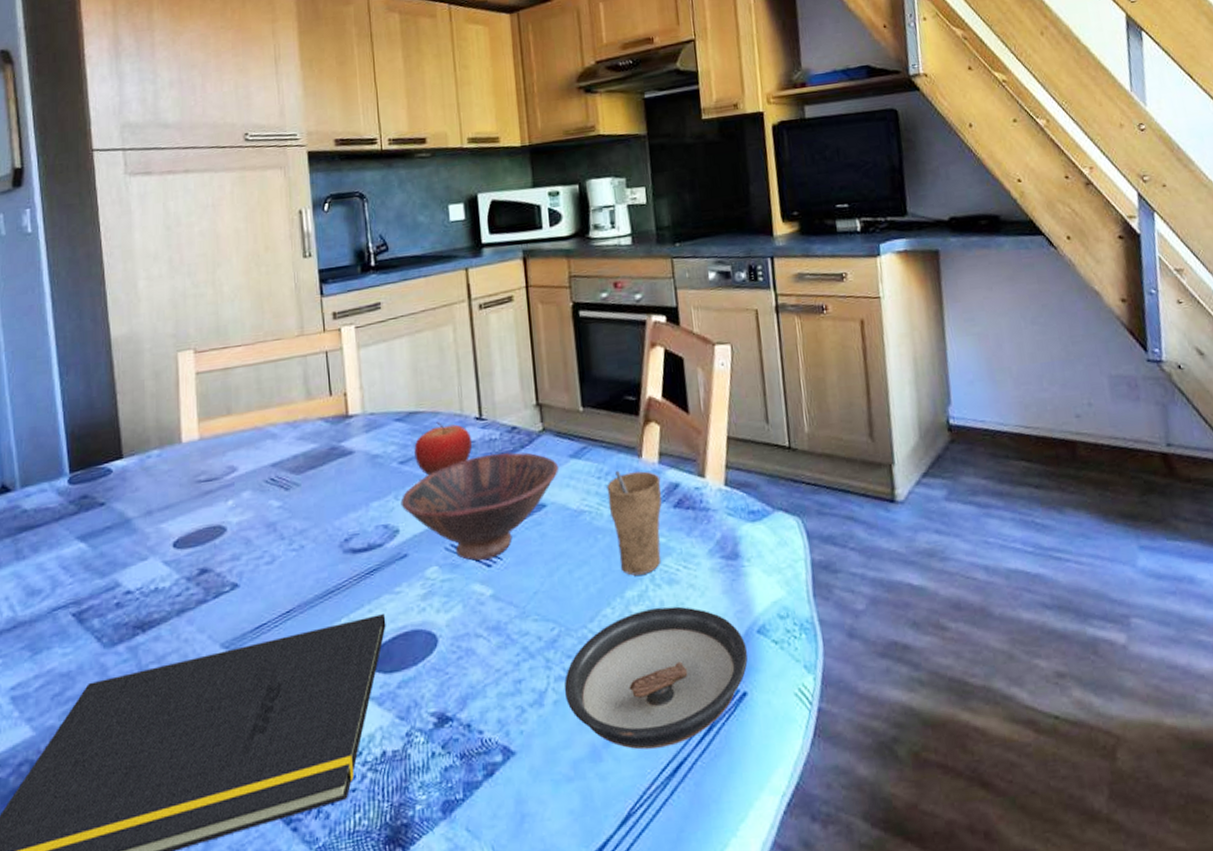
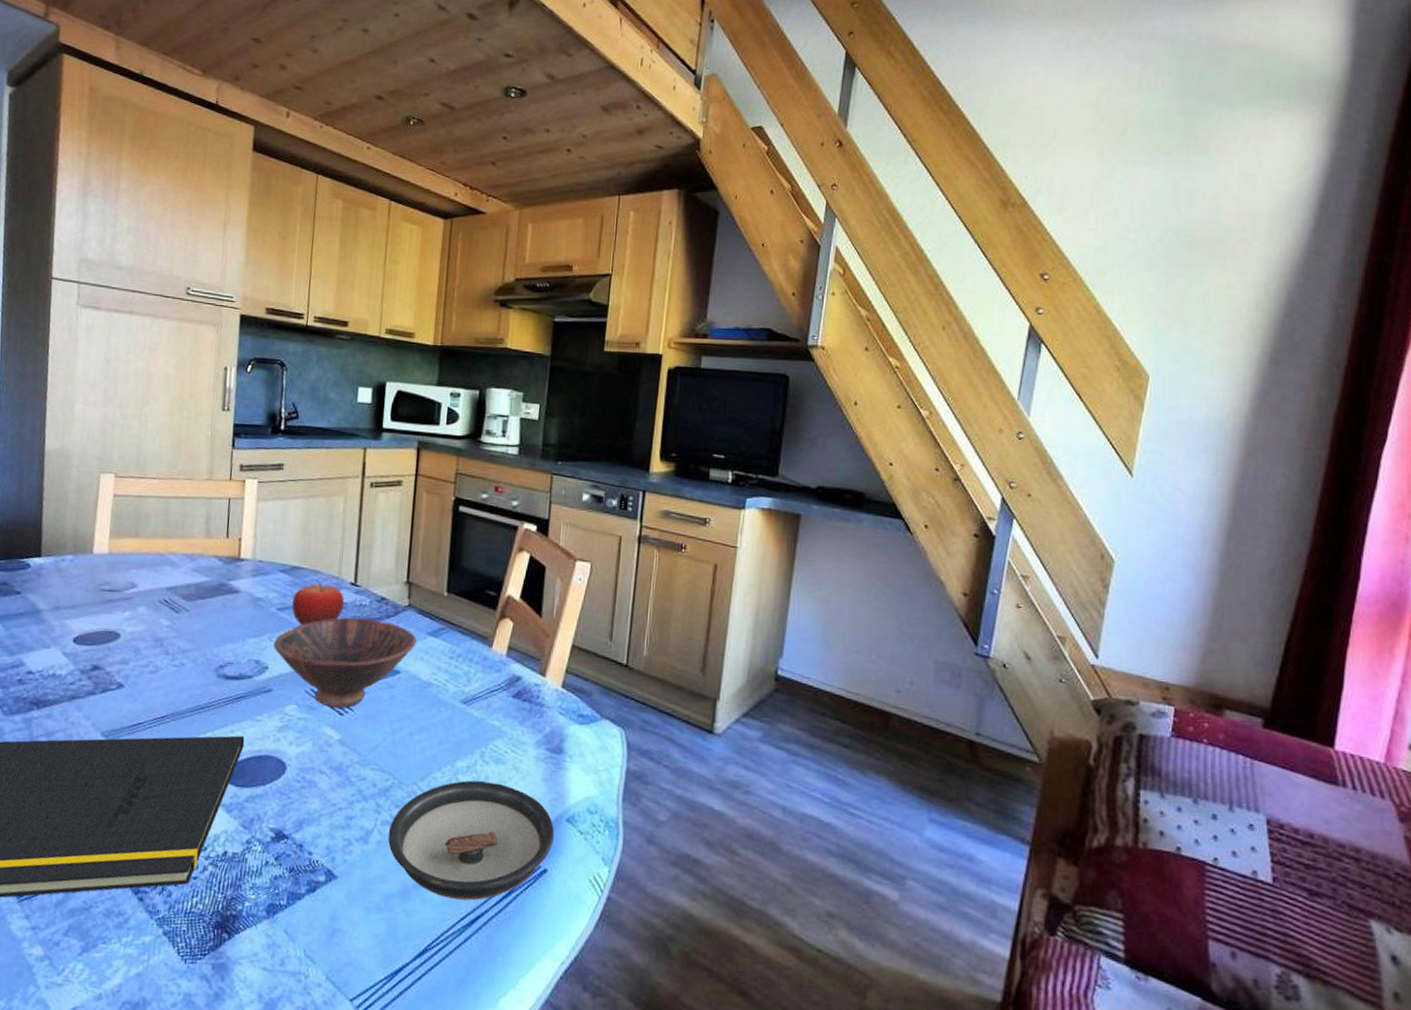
cup: present [607,471,662,576] -> none [455,655,505,750]

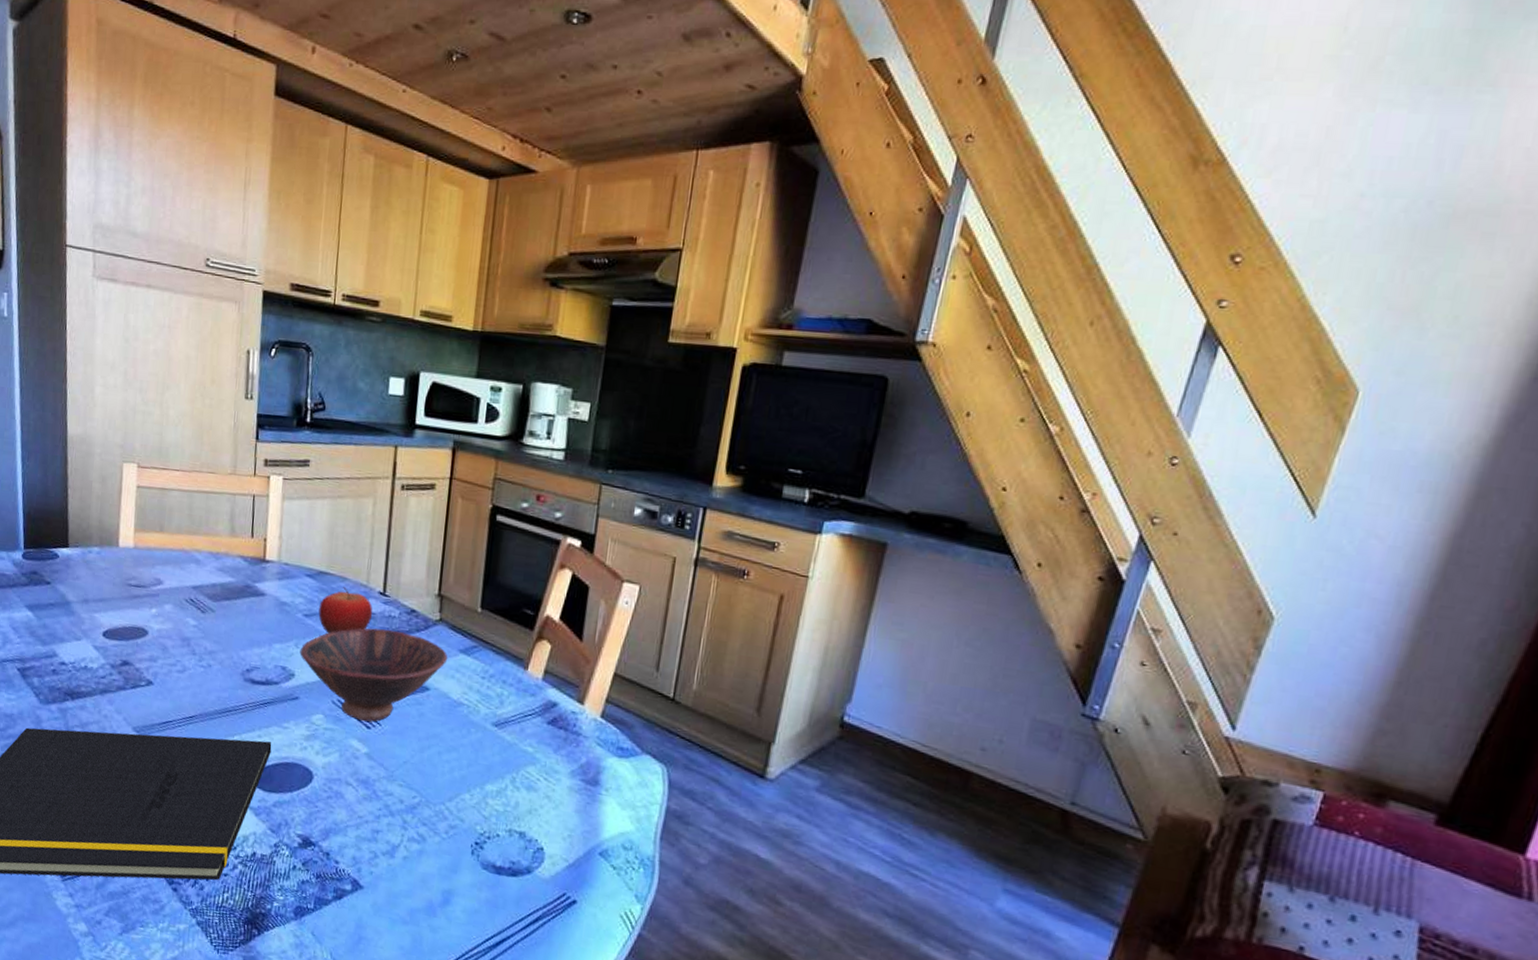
saucer: present [388,780,555,901] -> none [414,804,586,924]

